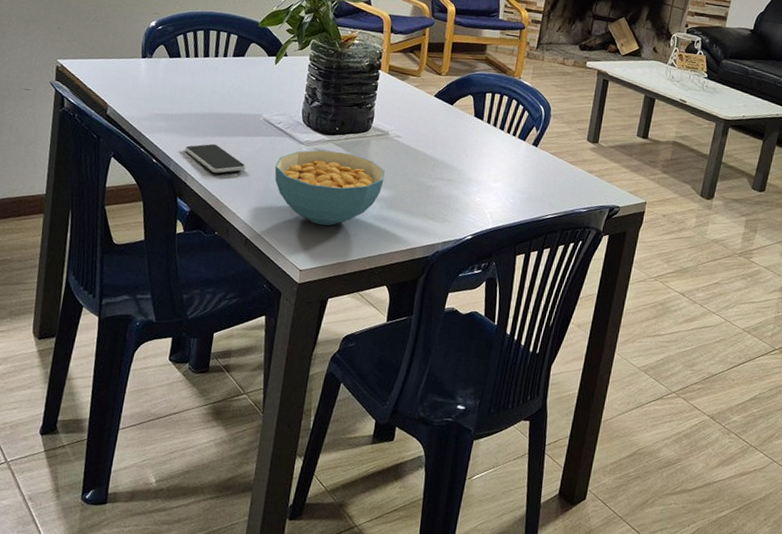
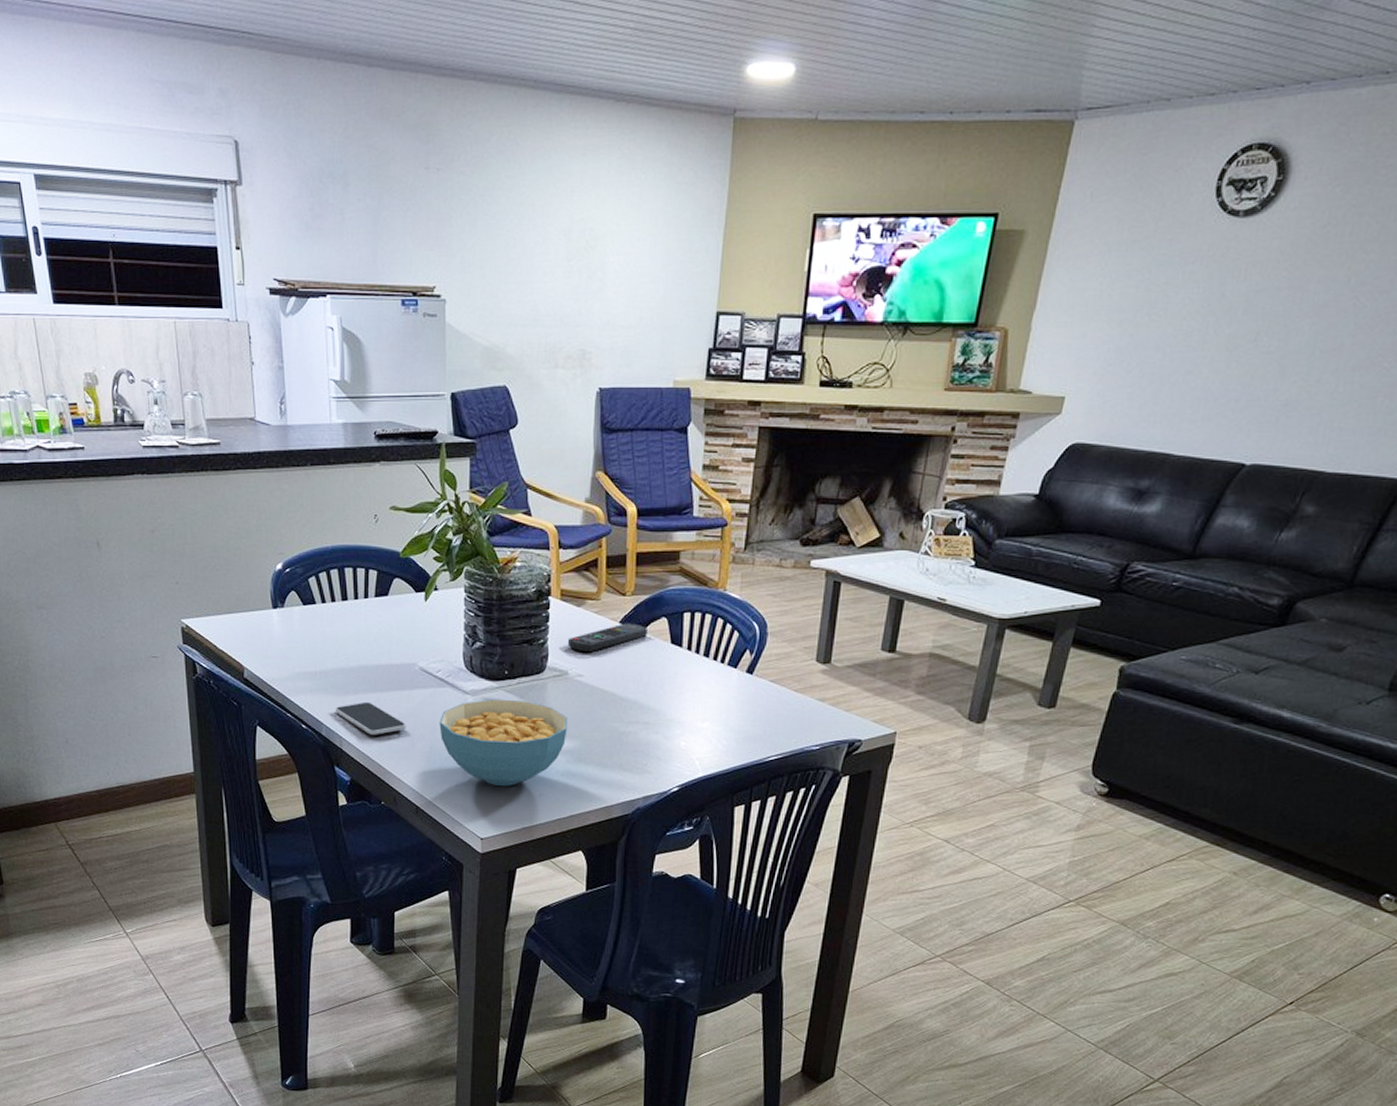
remote control: none [390,97,456,119] -> present [567,623,647,653]

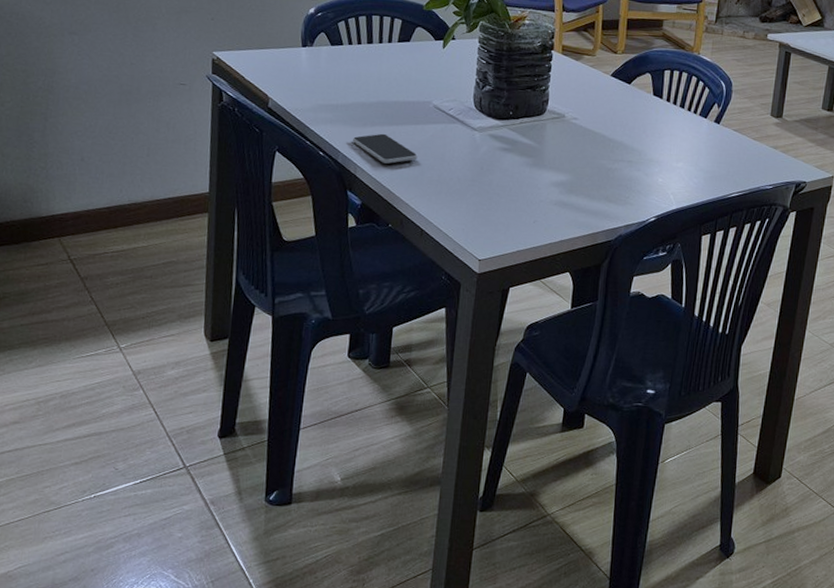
cereal bowl: present [439,699,568,786] -> none [448,135,563,213]
remote control: present [567,623,647,653] -> none [565,76,634,100]

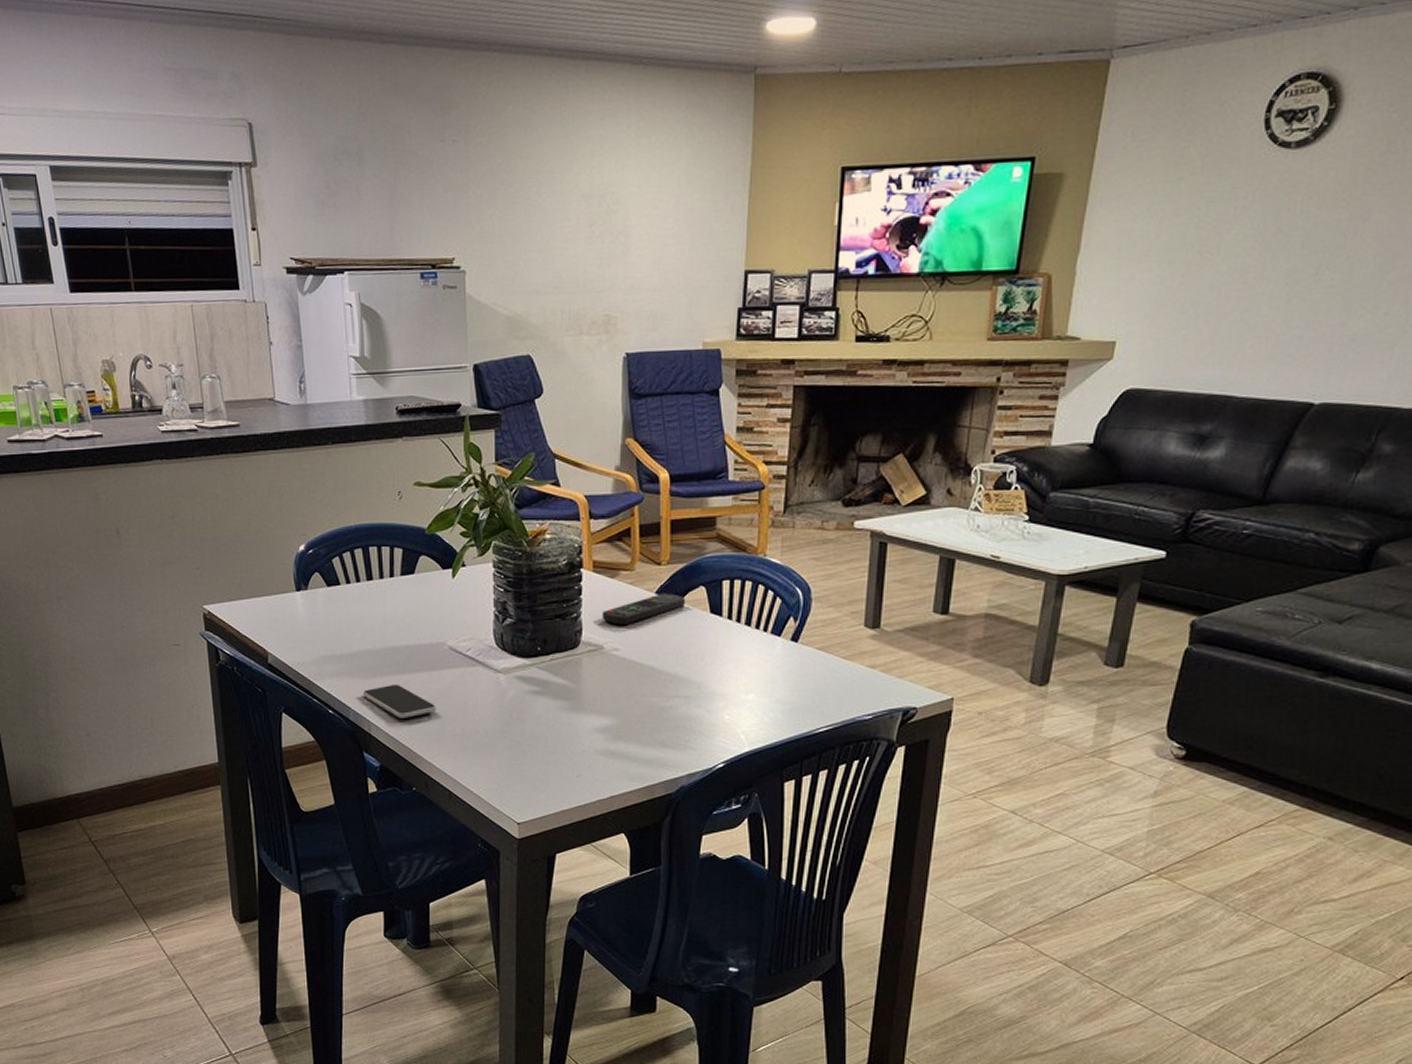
remote control: none [565,76,634,100] -> present [601,593,685,626]

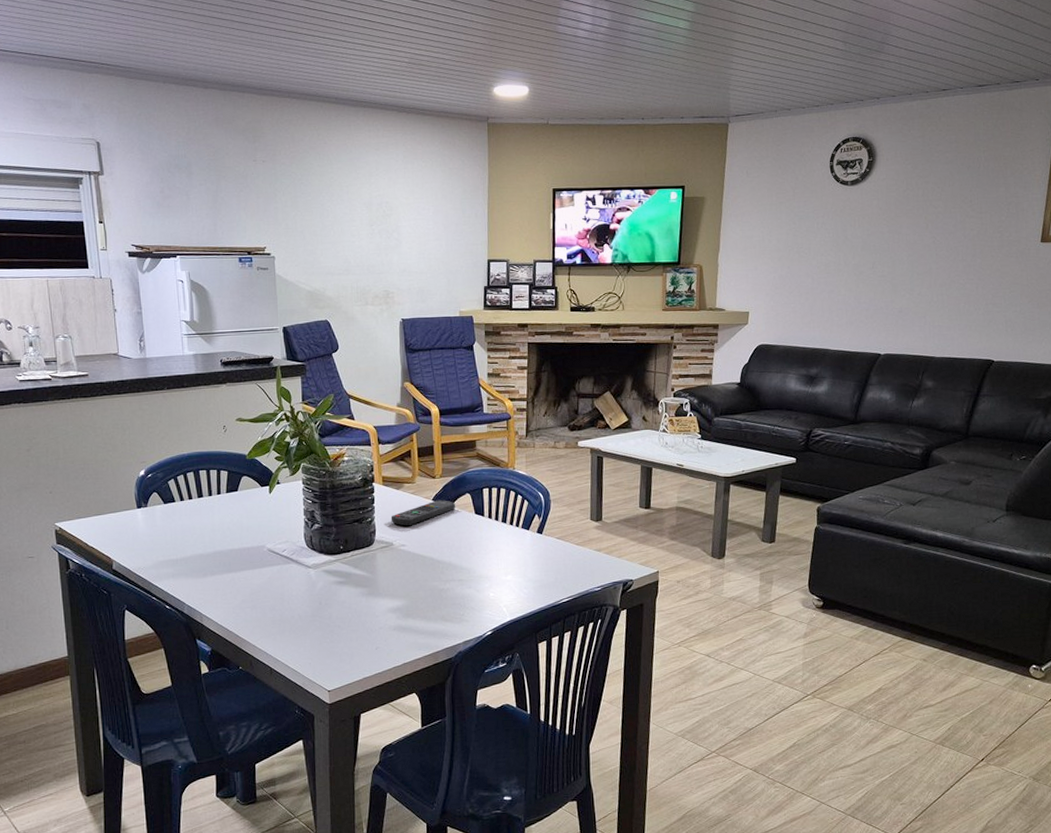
smartphone: present [363,684,437,718] -> none [196,581,258,610]

